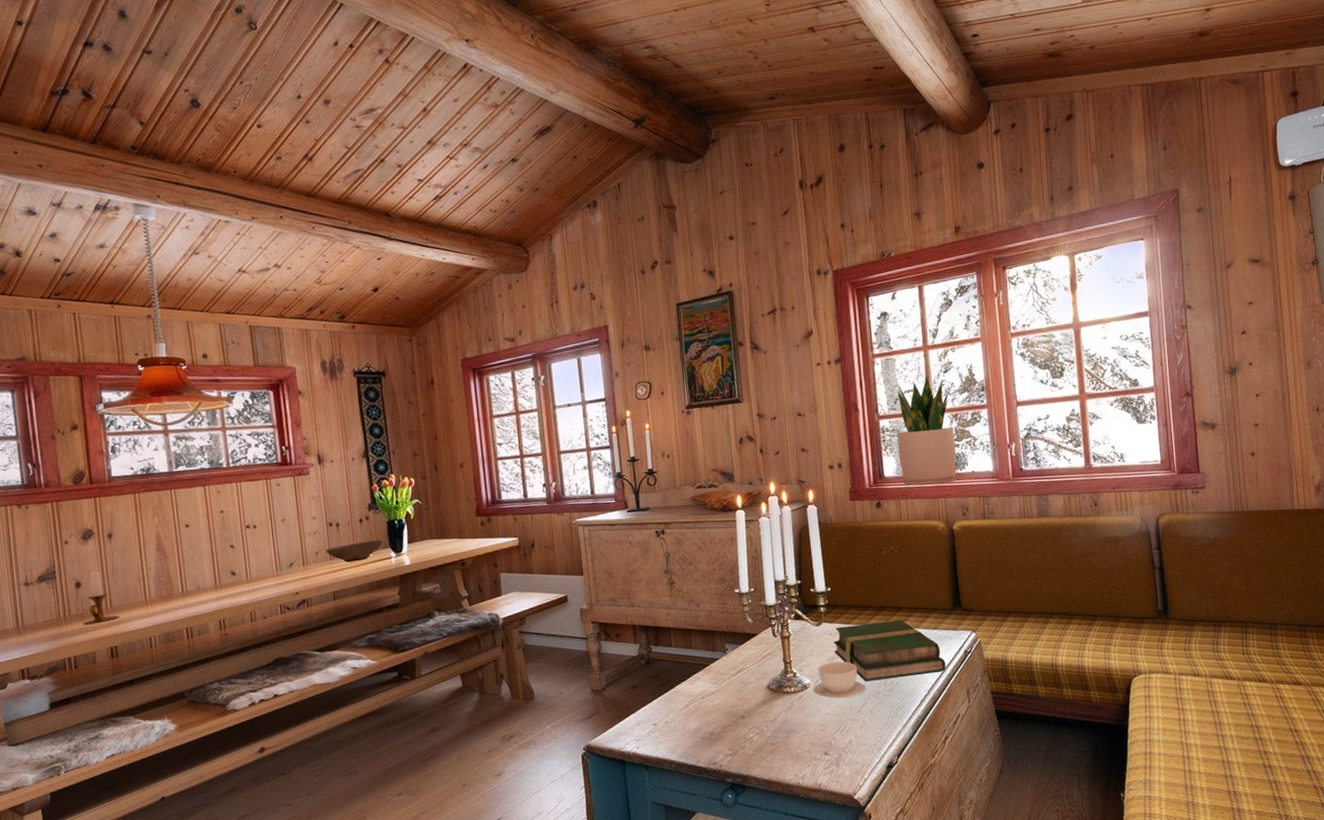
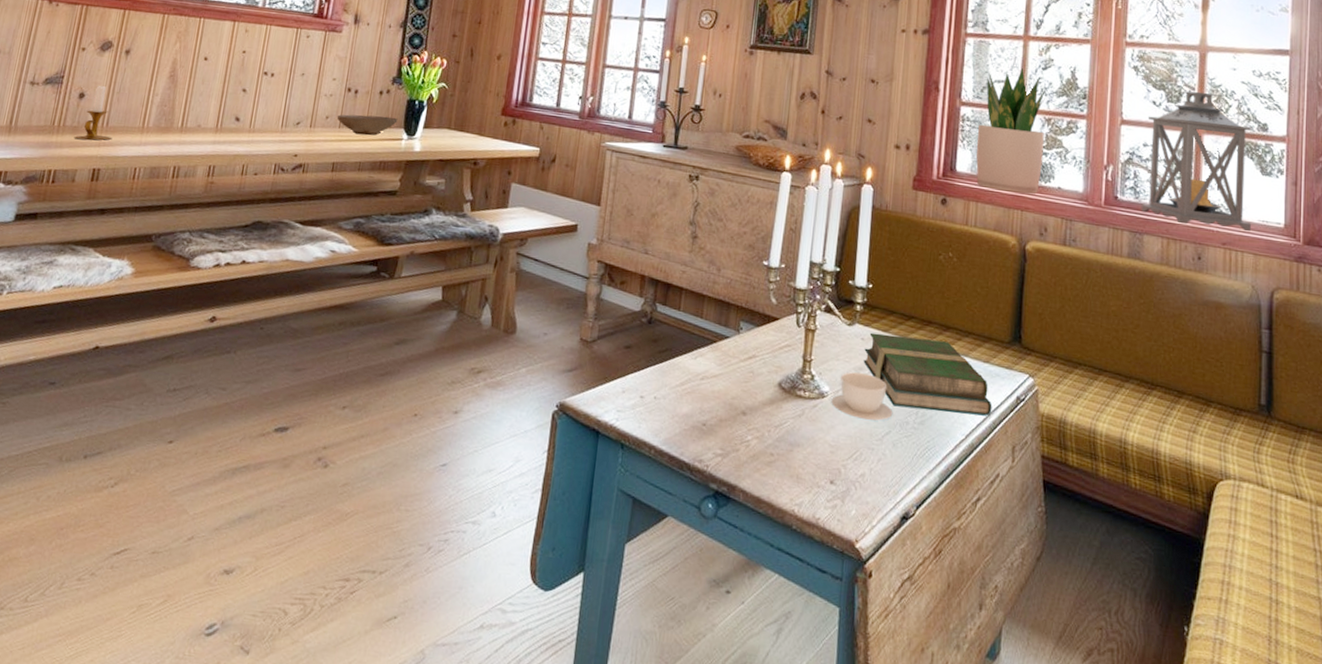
lantern: none [1038,362,1135,479] -> present [1141,91,1252,232]

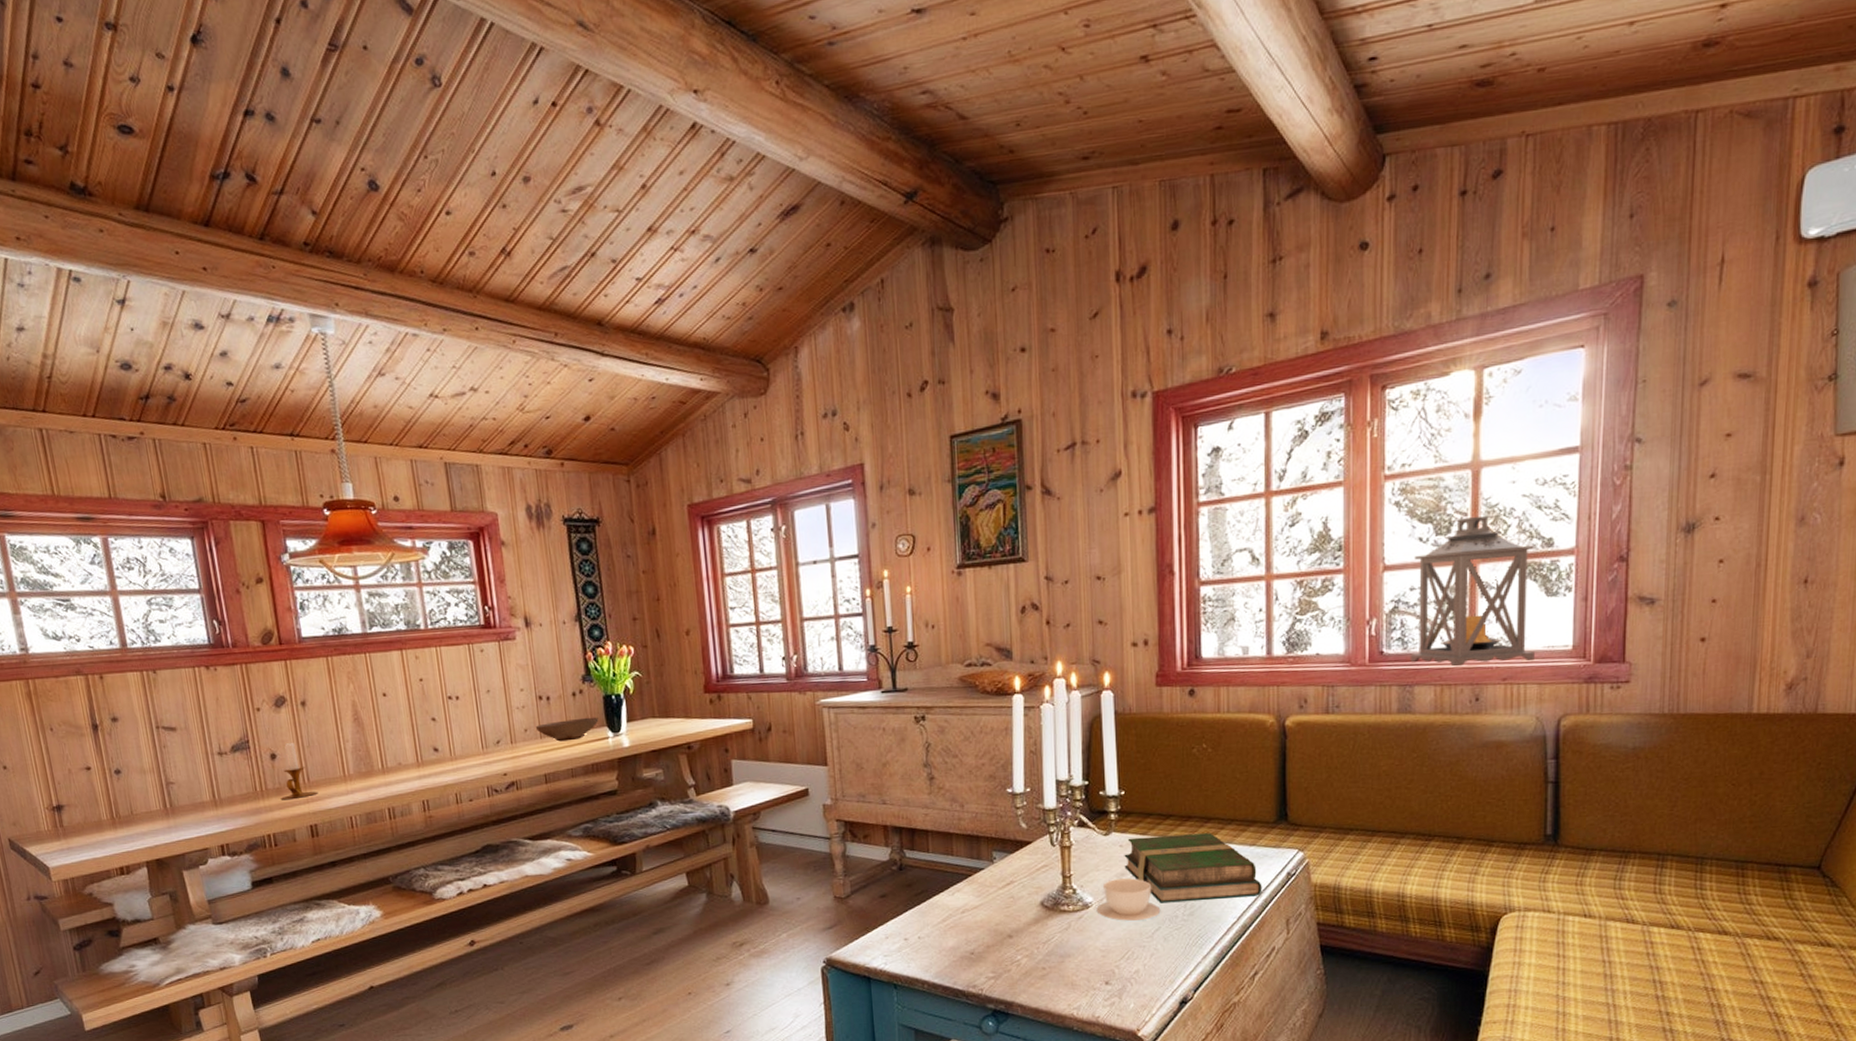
planter: present [976,68,1046,195] -> none [1222,530,1297,670]

